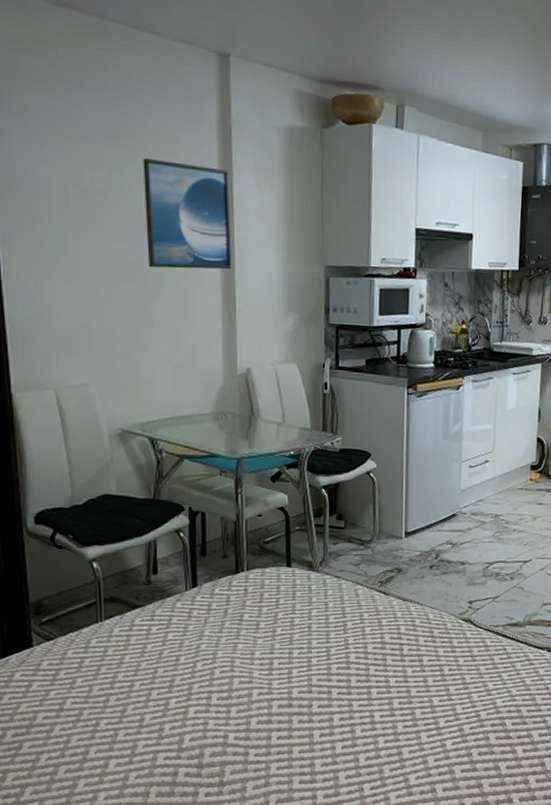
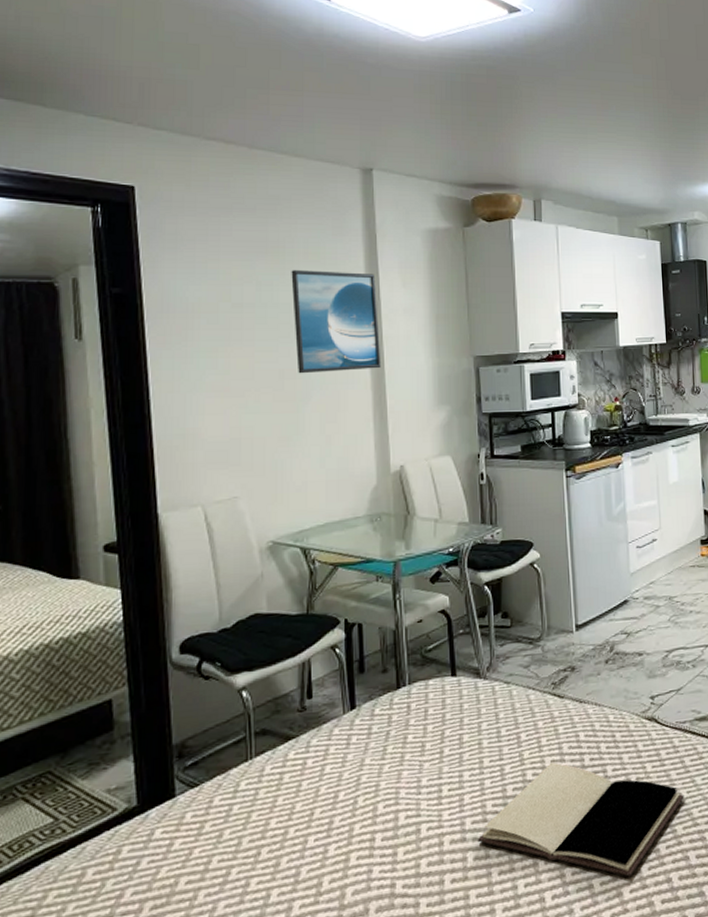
book: none [303,649,490,749] -> present [478,762,684,877]

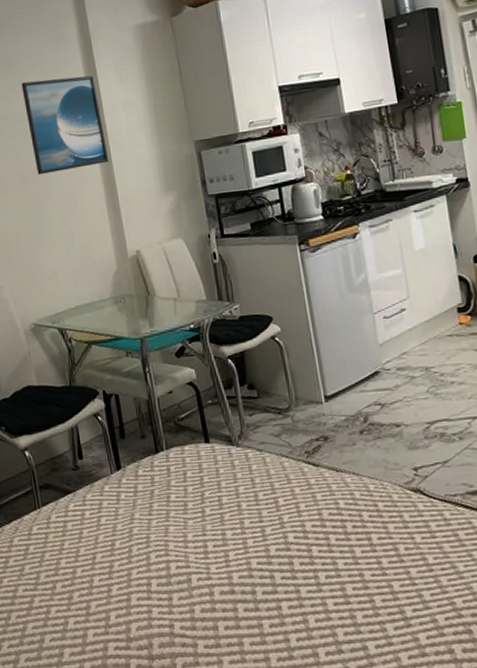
book: present [478,762,684,877] -> none [246,527,462,643]

